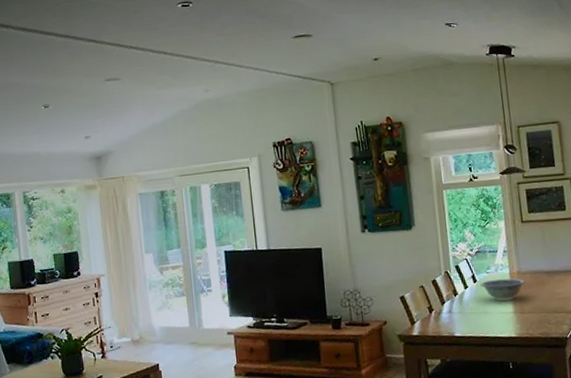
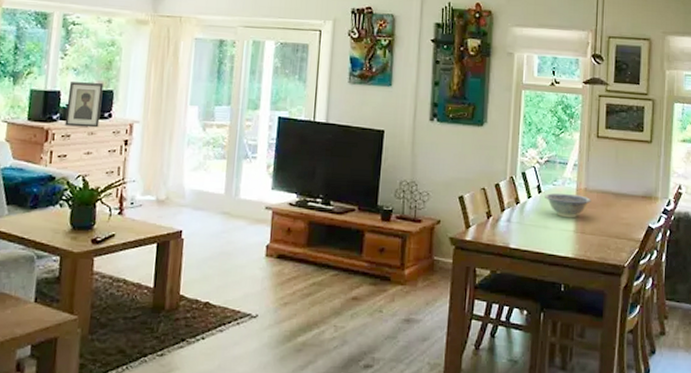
picture frame: none [39,247,71,289] -> present [64,82,104,128]

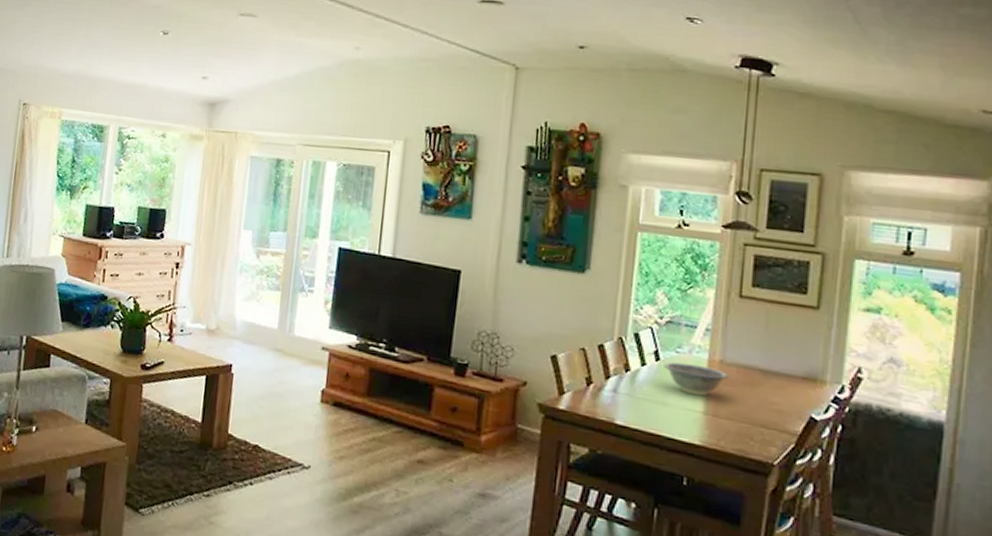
picture frame: present [64,82,104,128] -> none [117,198,157,248]

